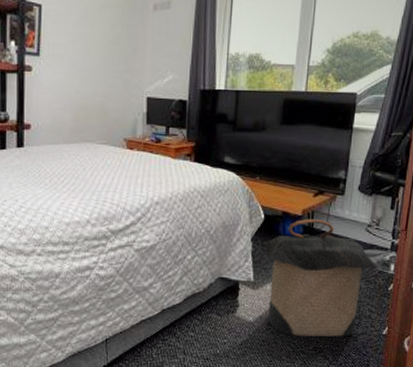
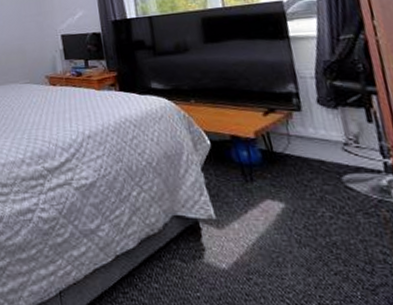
laundry hamper: present [264,218,380,337] -> none [217,141,378,289]

